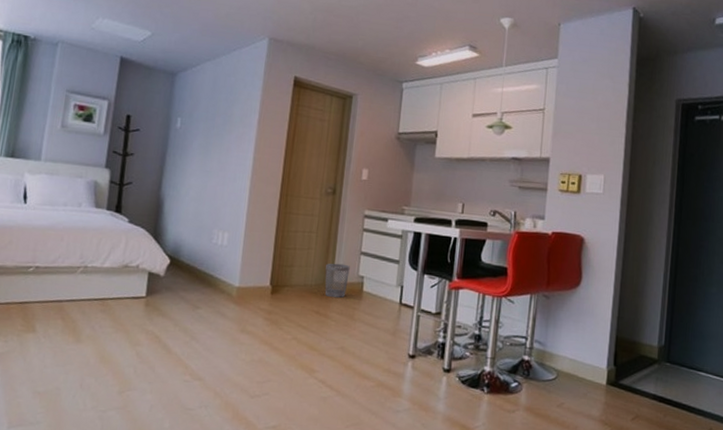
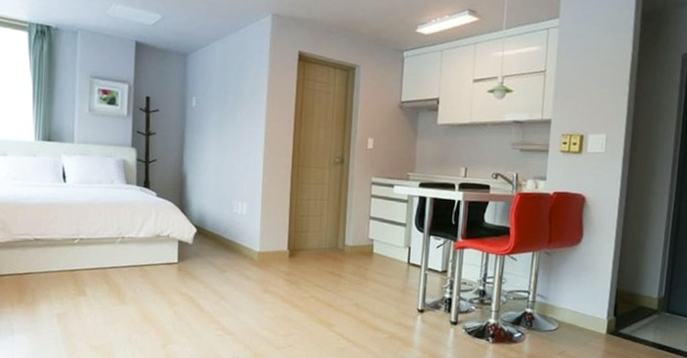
wastebasket: present [325,263,350,298] -> none [337,227,360,260]

